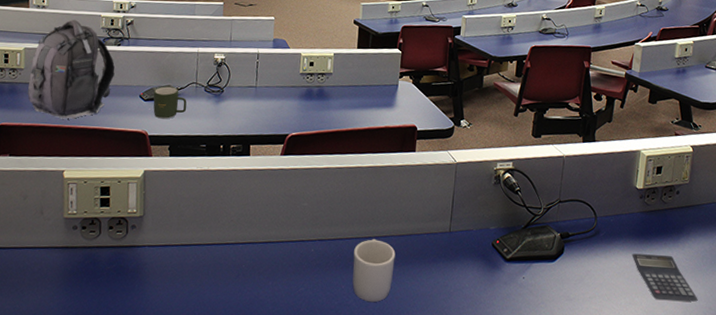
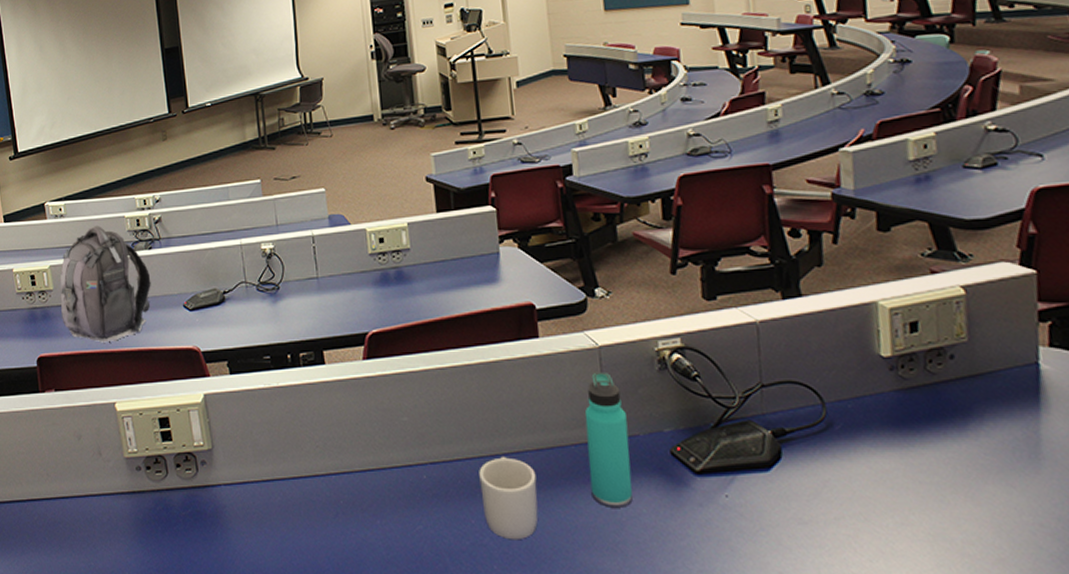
mug: present [153,86,187,119] -> none [198,290,240,330]
thermos bottle: none [432,181,467,282] -> present [584,372,633,508]
calculator: present [632,253,698,302] -> none [891,450,1018,517]

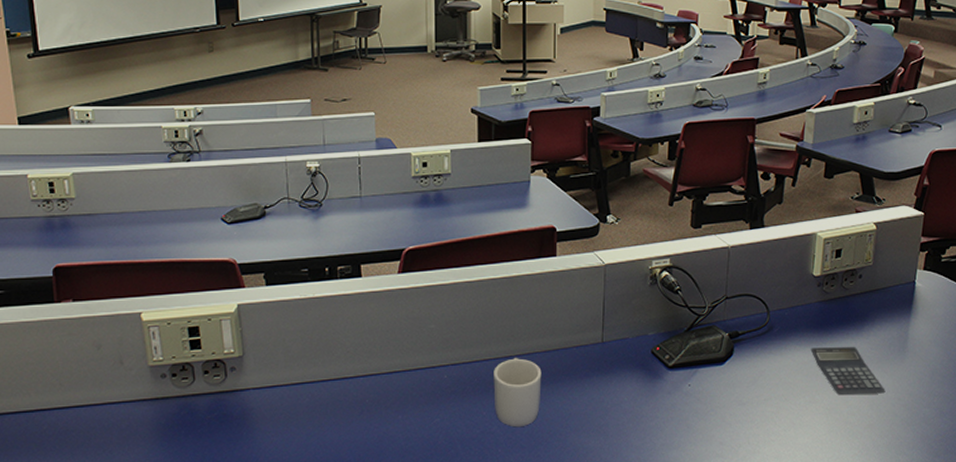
backpack: present [60,226,151,343] -> none [83,135,187,253]
thermos bottle: present [584,372,633,508] -> none [585,286,620,397]
calculator: none [891,450,1018,517] -> present [810,346,886,394]

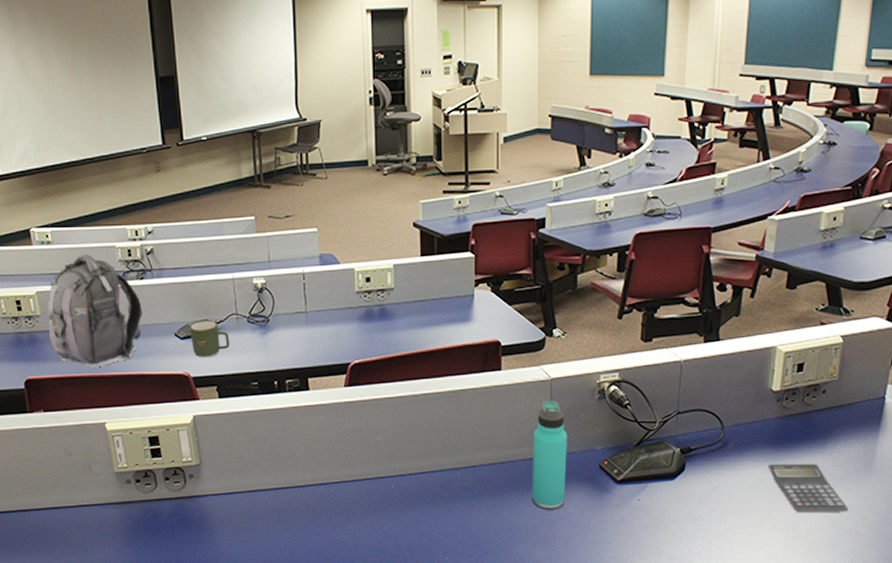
backpack: none [83,135,187,253] -> present [47,254,142,367]
mug: none [237,205,280,243] -> present [189,321,230,358]
mug: present [493,357,542,428] -> none [440,469,488,537]
thermos bottle: none [585,286,620,397] -> present [532,400,567,510]

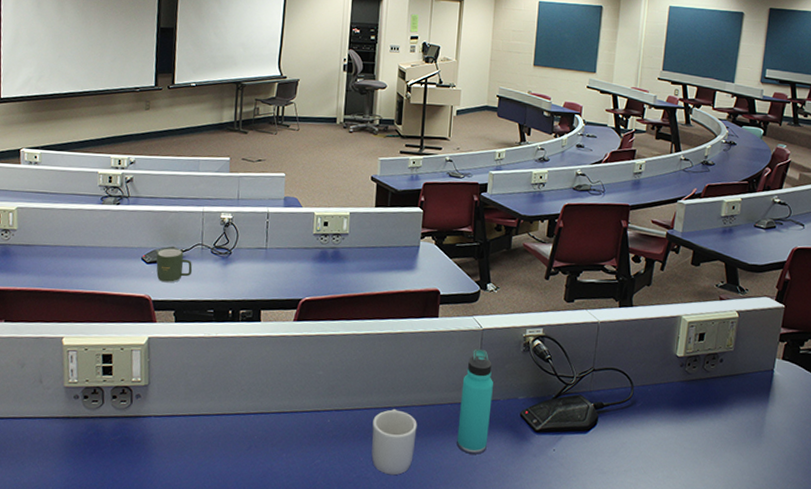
backpack: present [47,254,142,367] -> none [20,177,115,283]
mug: none [440,469,488,537] -> present [371,408,417,475]
calculator: present [767,463,849,512] -> none [670,424,741,476]

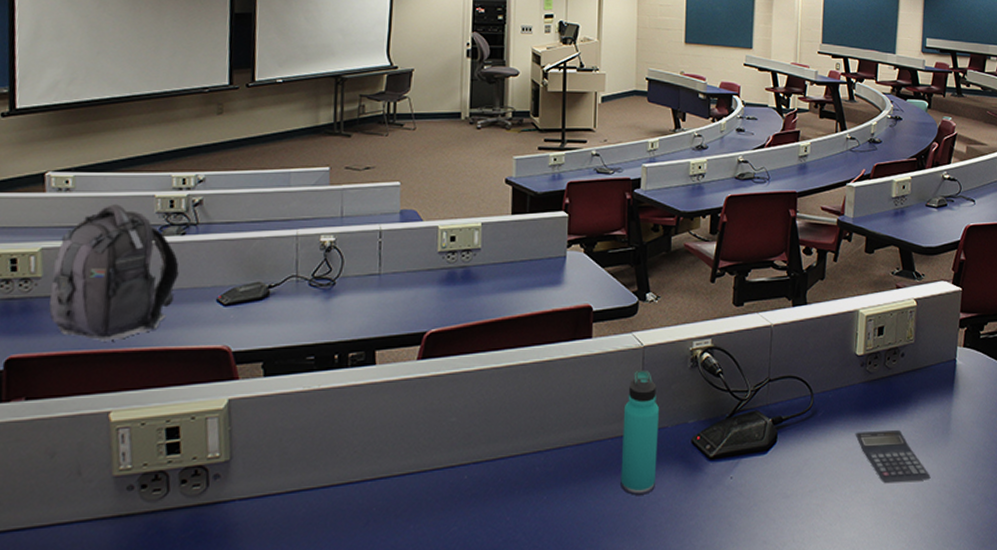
backpack: none [20,177,115,283] -> present [47,204,179,341]
mug: present [156,248,193,283] -> none [236,284,286,328]
mug: present [371,408,417,475] -> none [519,452,573,534]
calculator: none [670,424,741,476] -> present [855,429,931,483]

